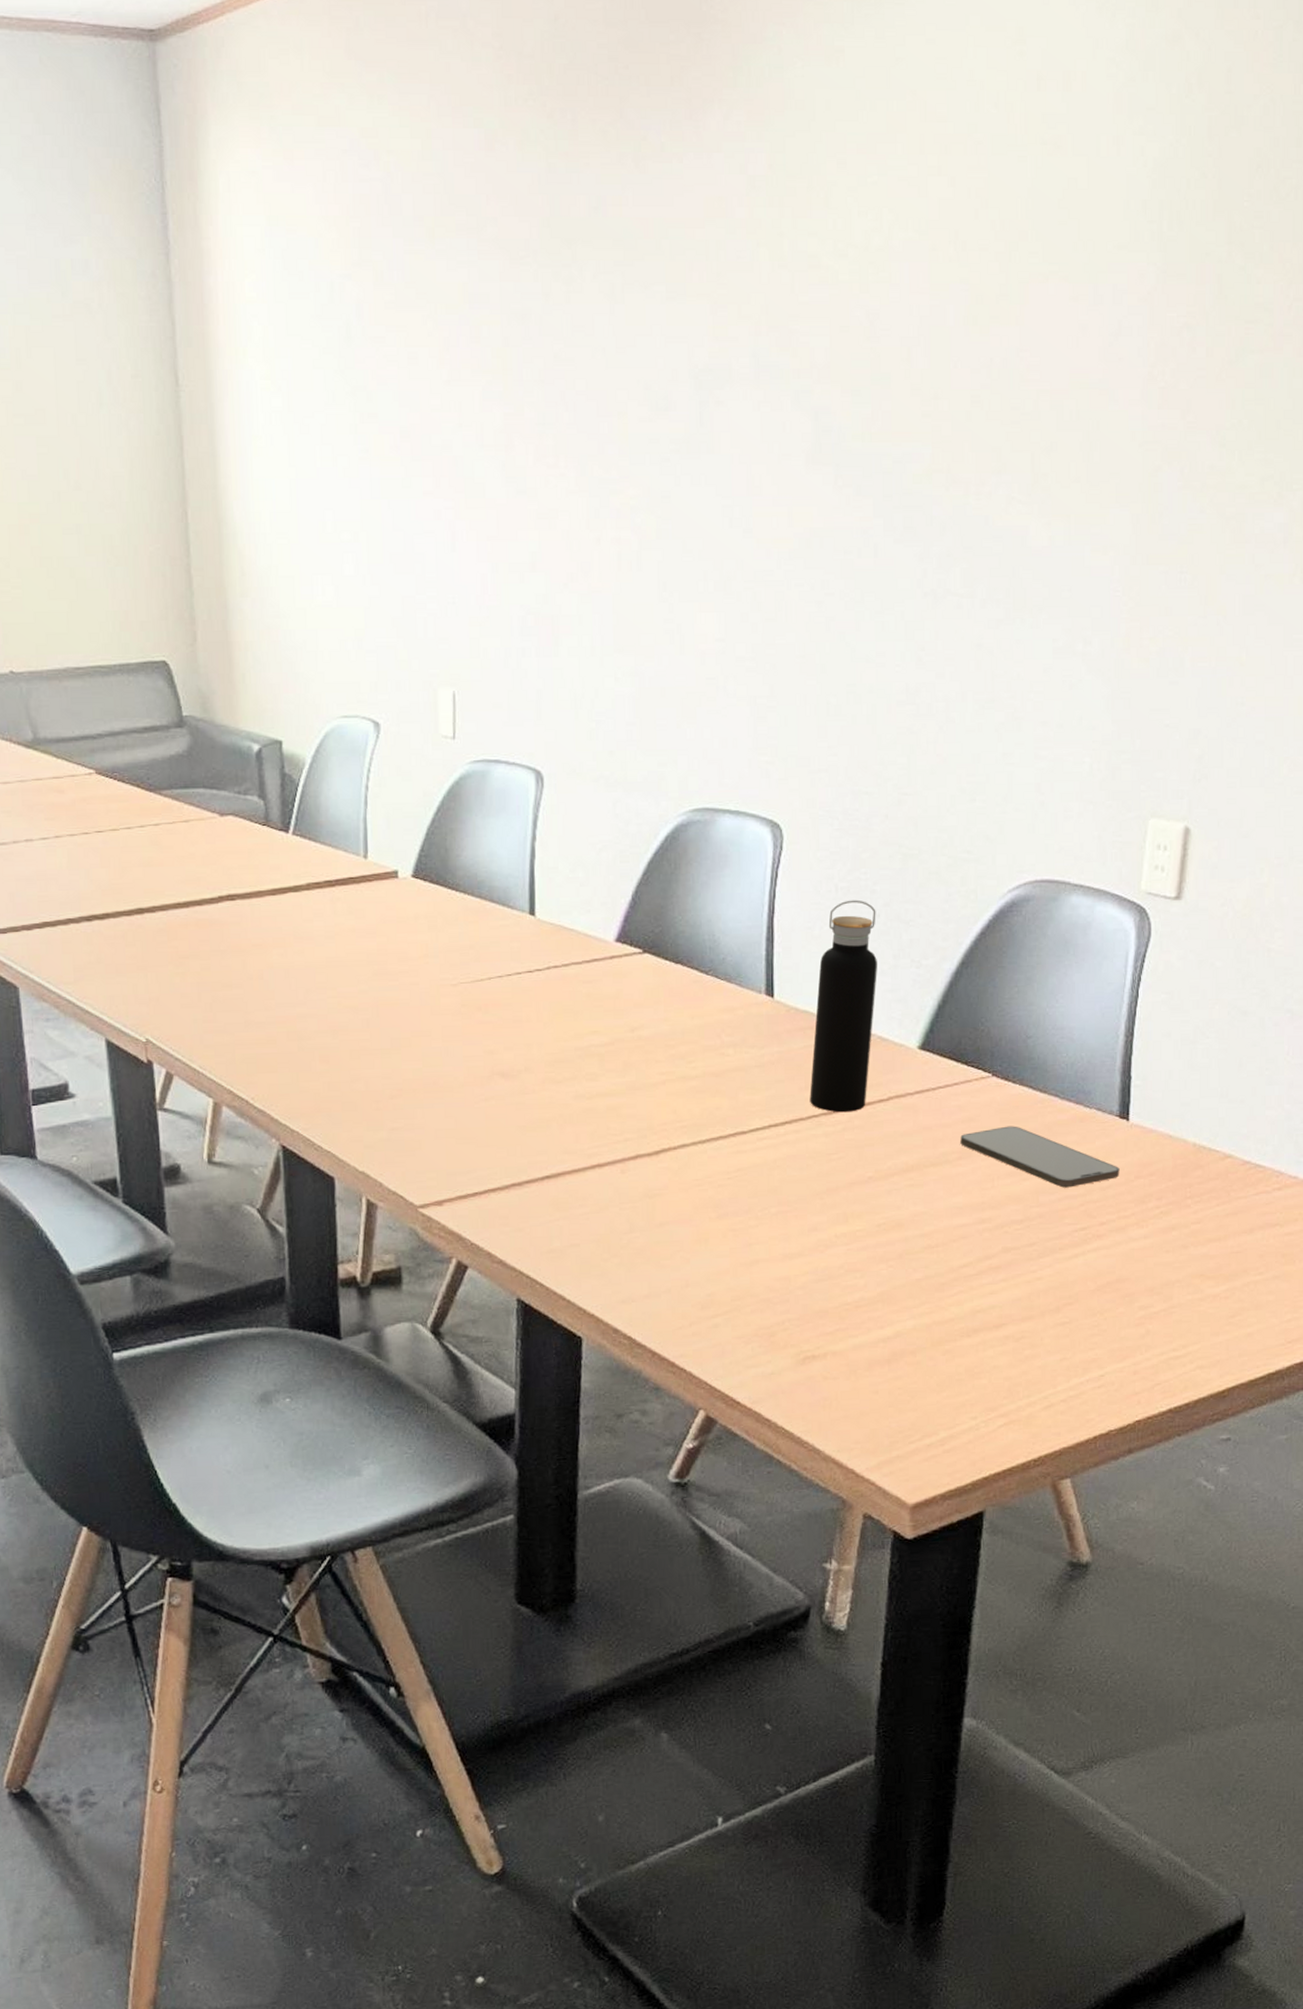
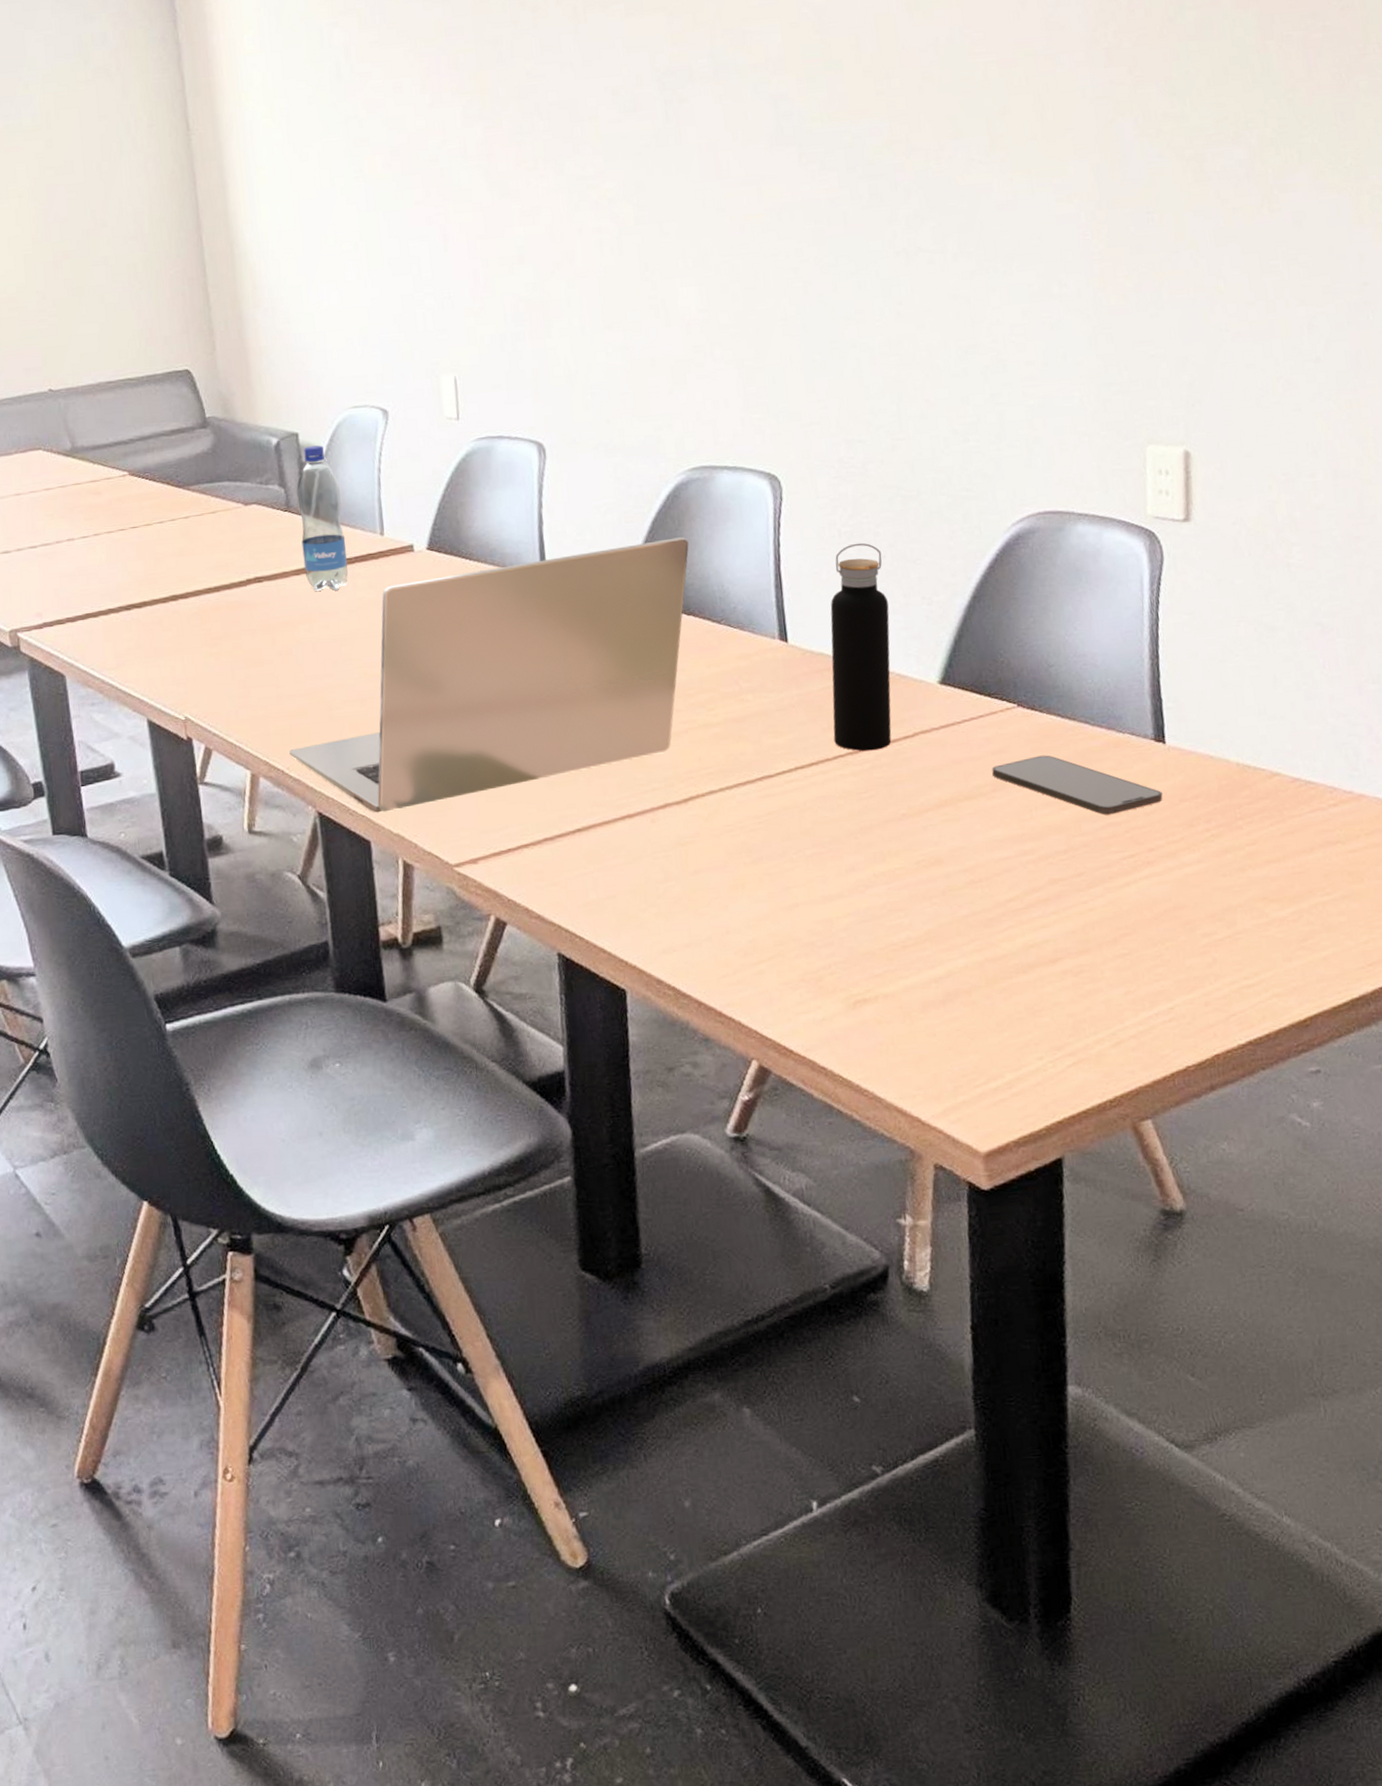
laptop: none [255,881,683,1149] -> present [289,537,689,813]
bottle: none [277,756,328,915] -> present [296,445,348,592]

